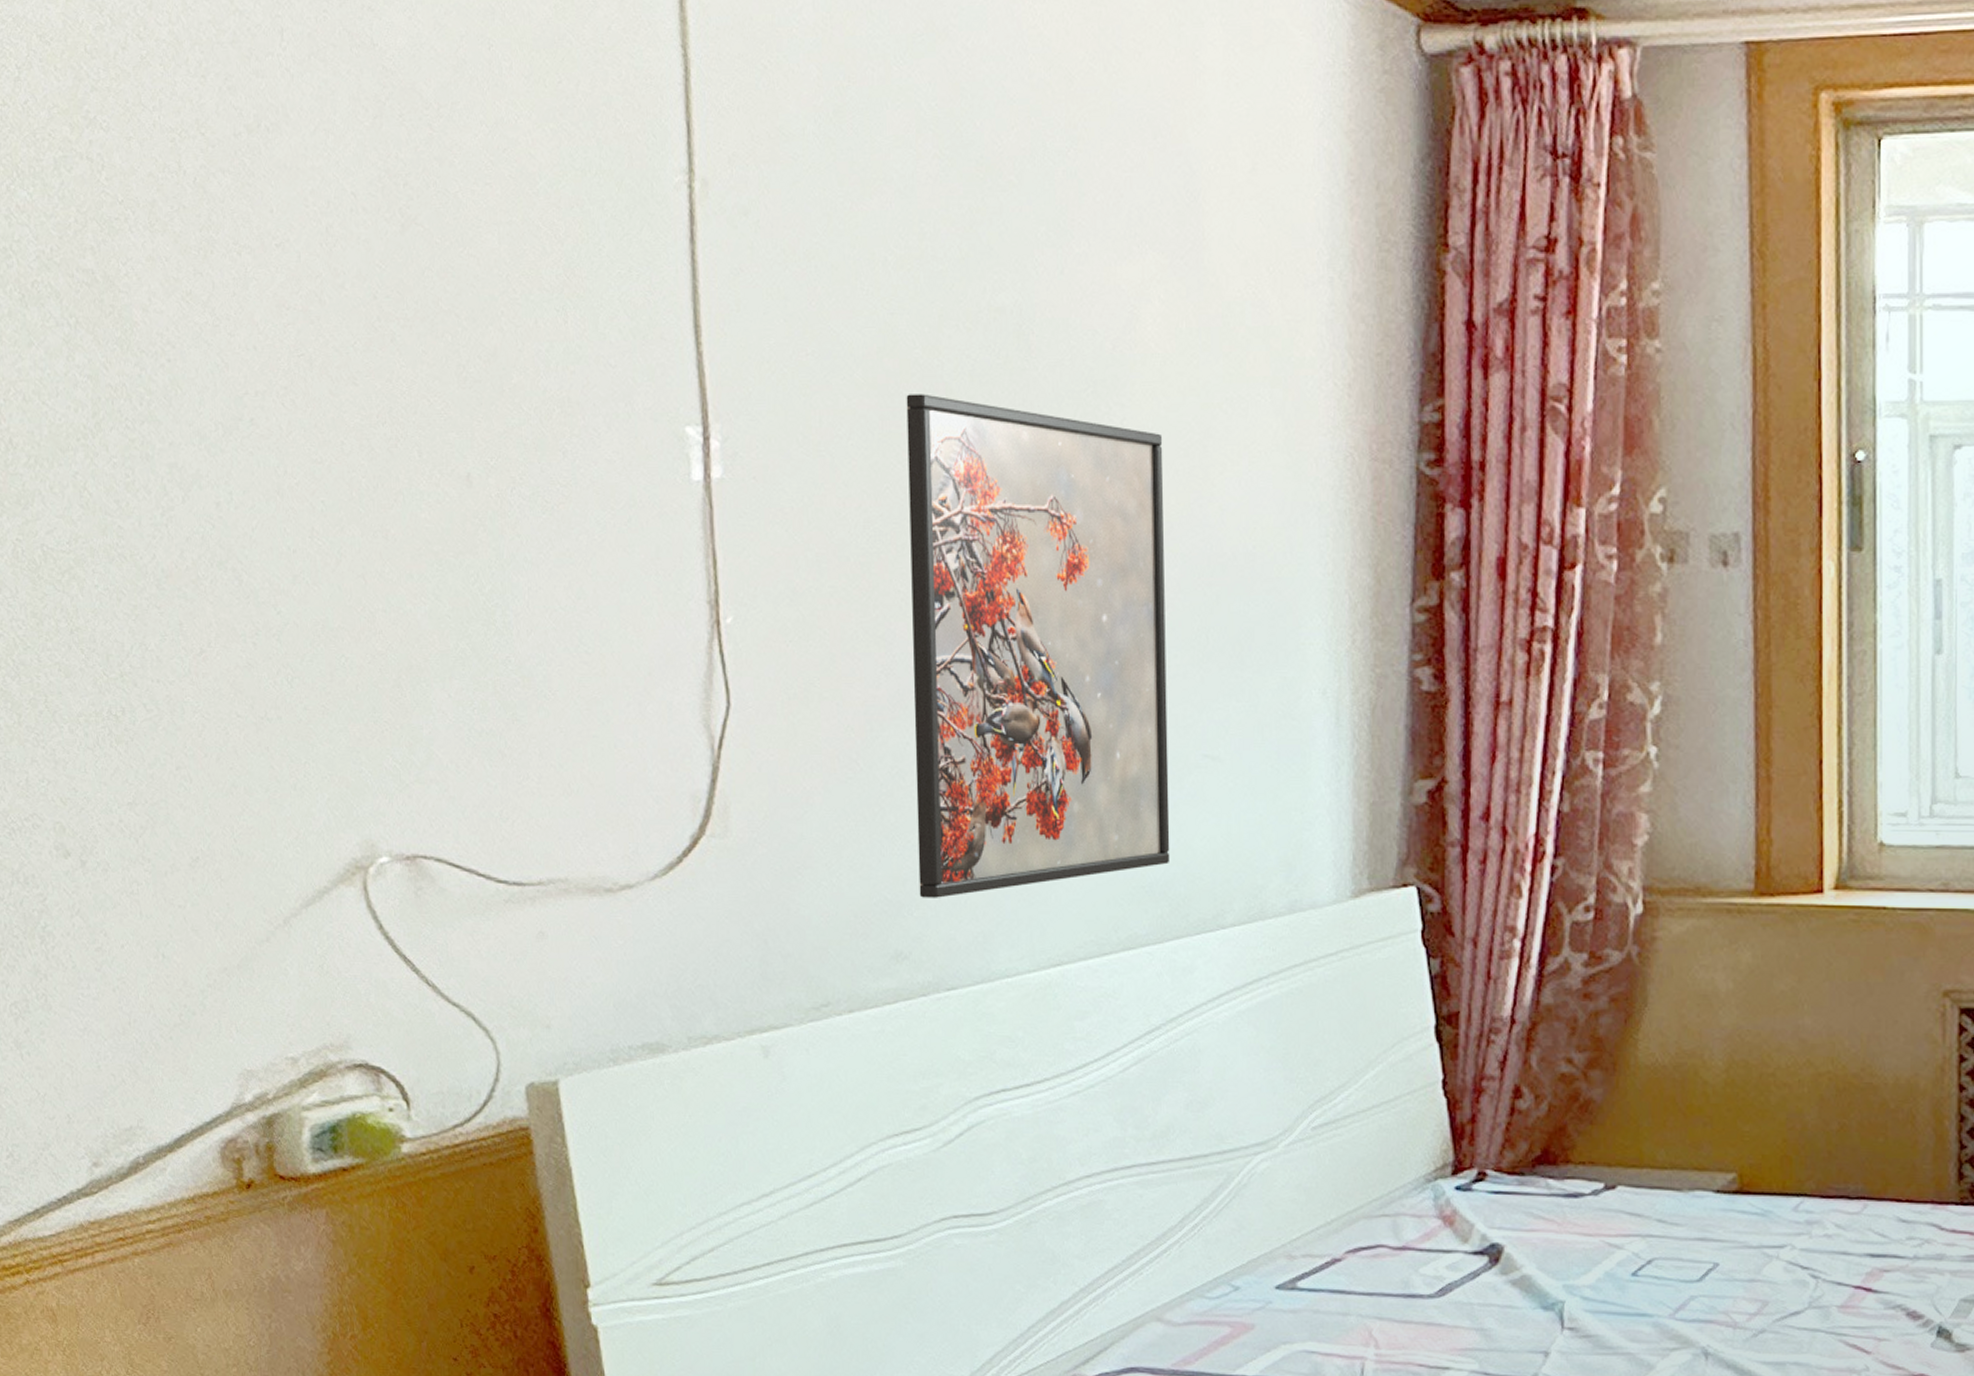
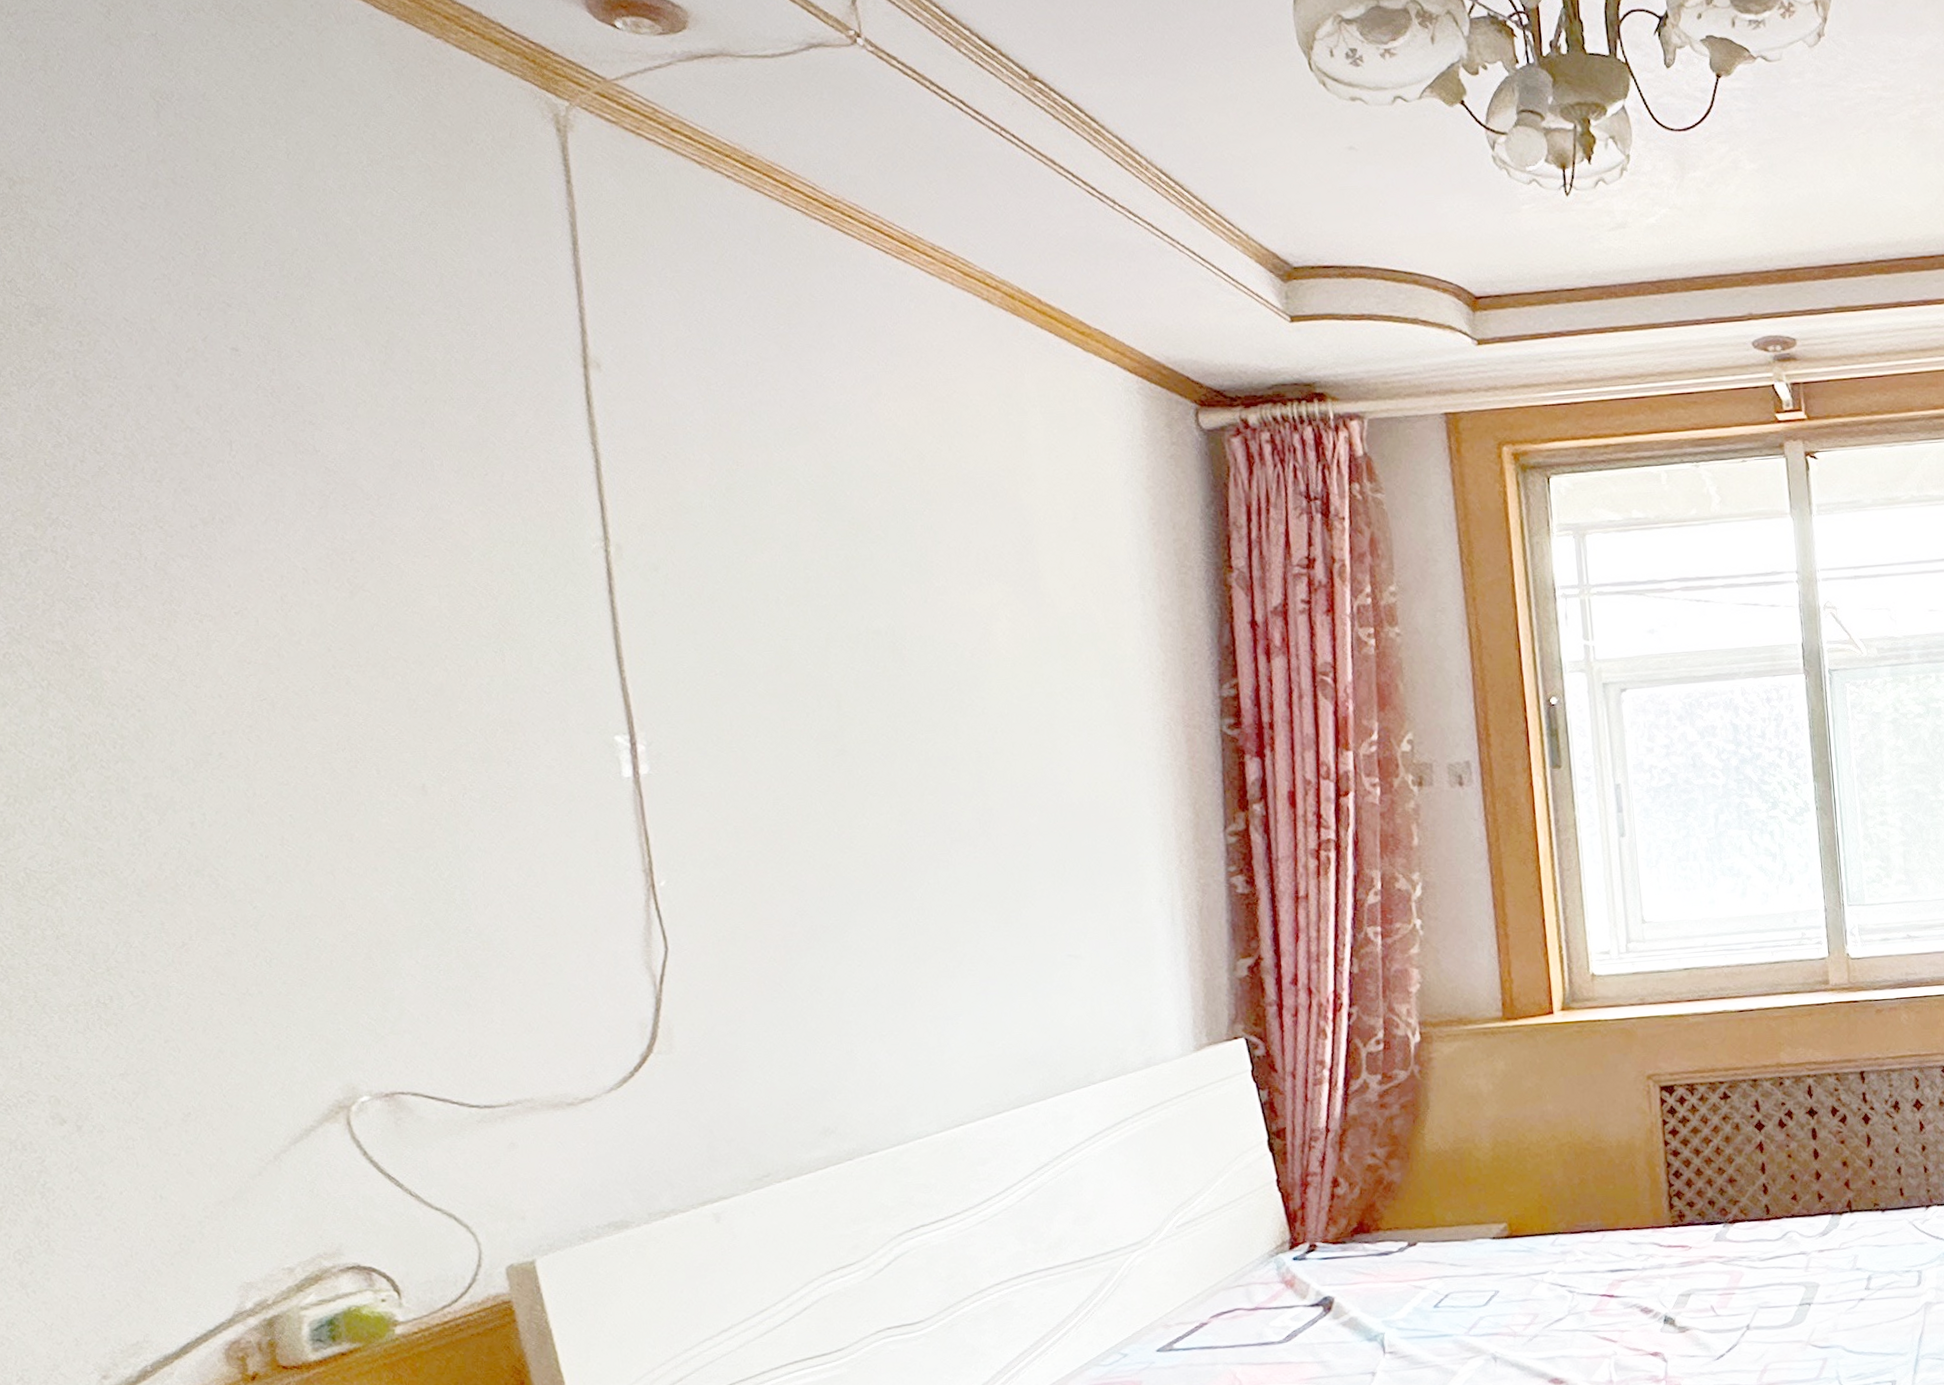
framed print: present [906,394,1170,898] -> none [802,699,1047,1085]

